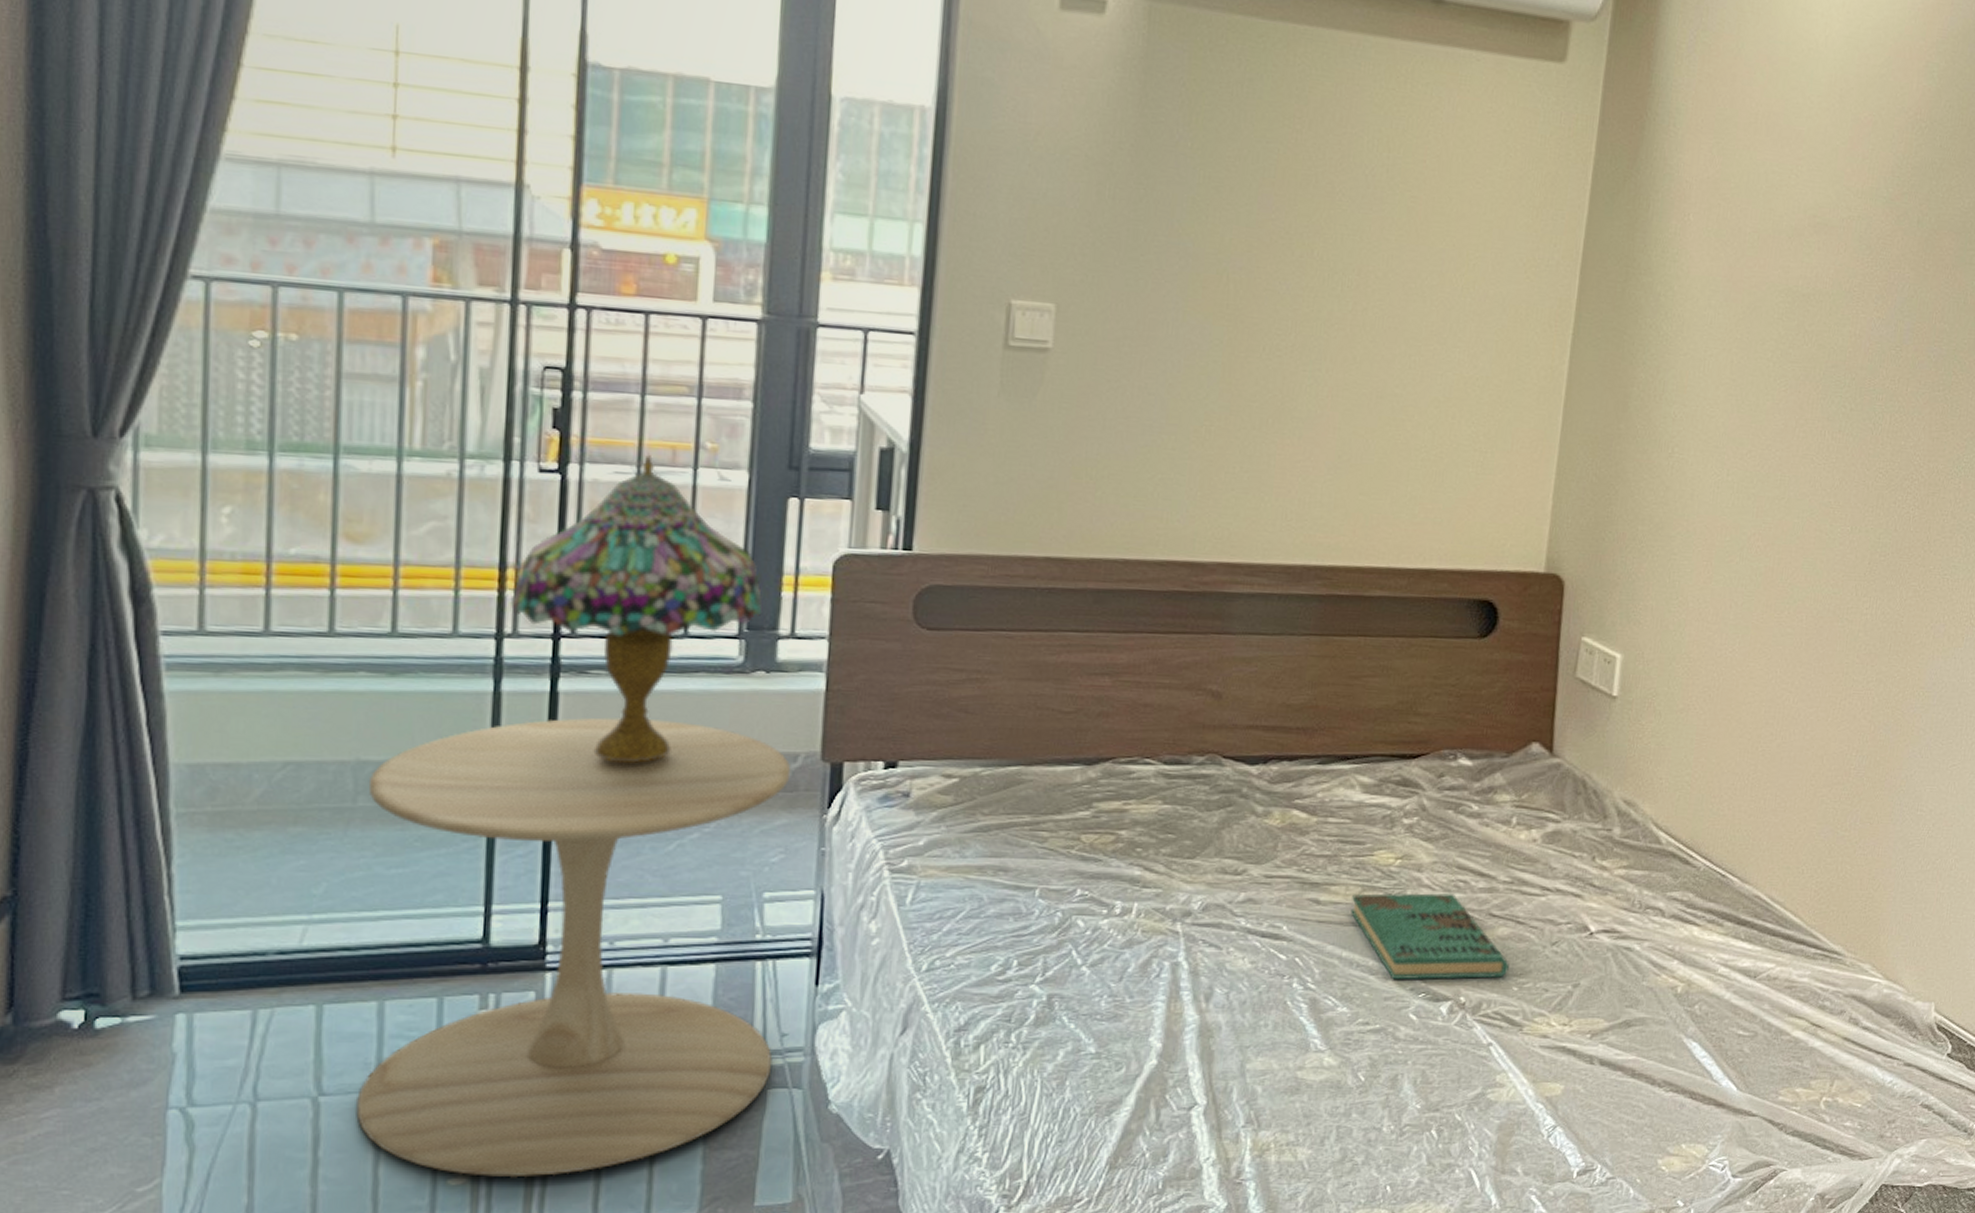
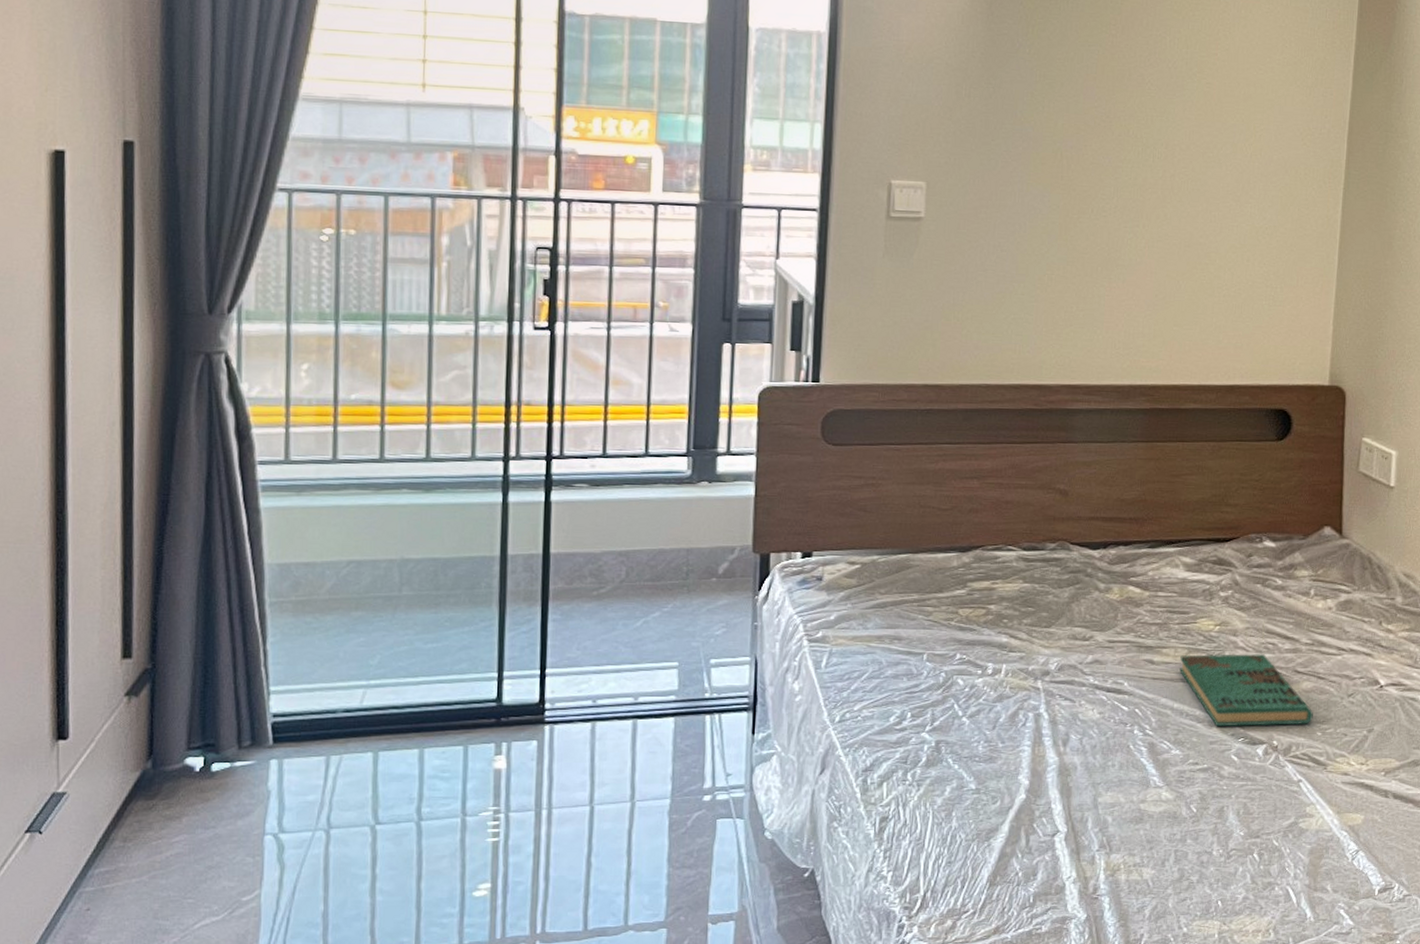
side table: present [356,717,791,1178] -> none [404,521,730,891]
table lamp: present [510,454,763,763] -> none [514,312,705,557]

